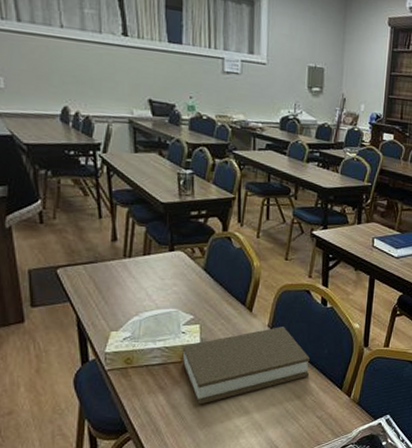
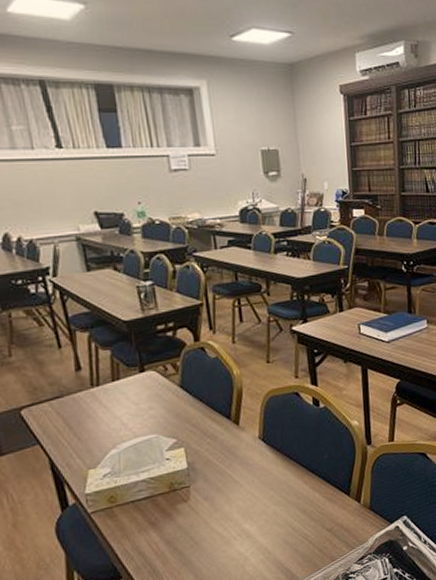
book: present [182,327,310,405] -> none [169,436,312,536]

